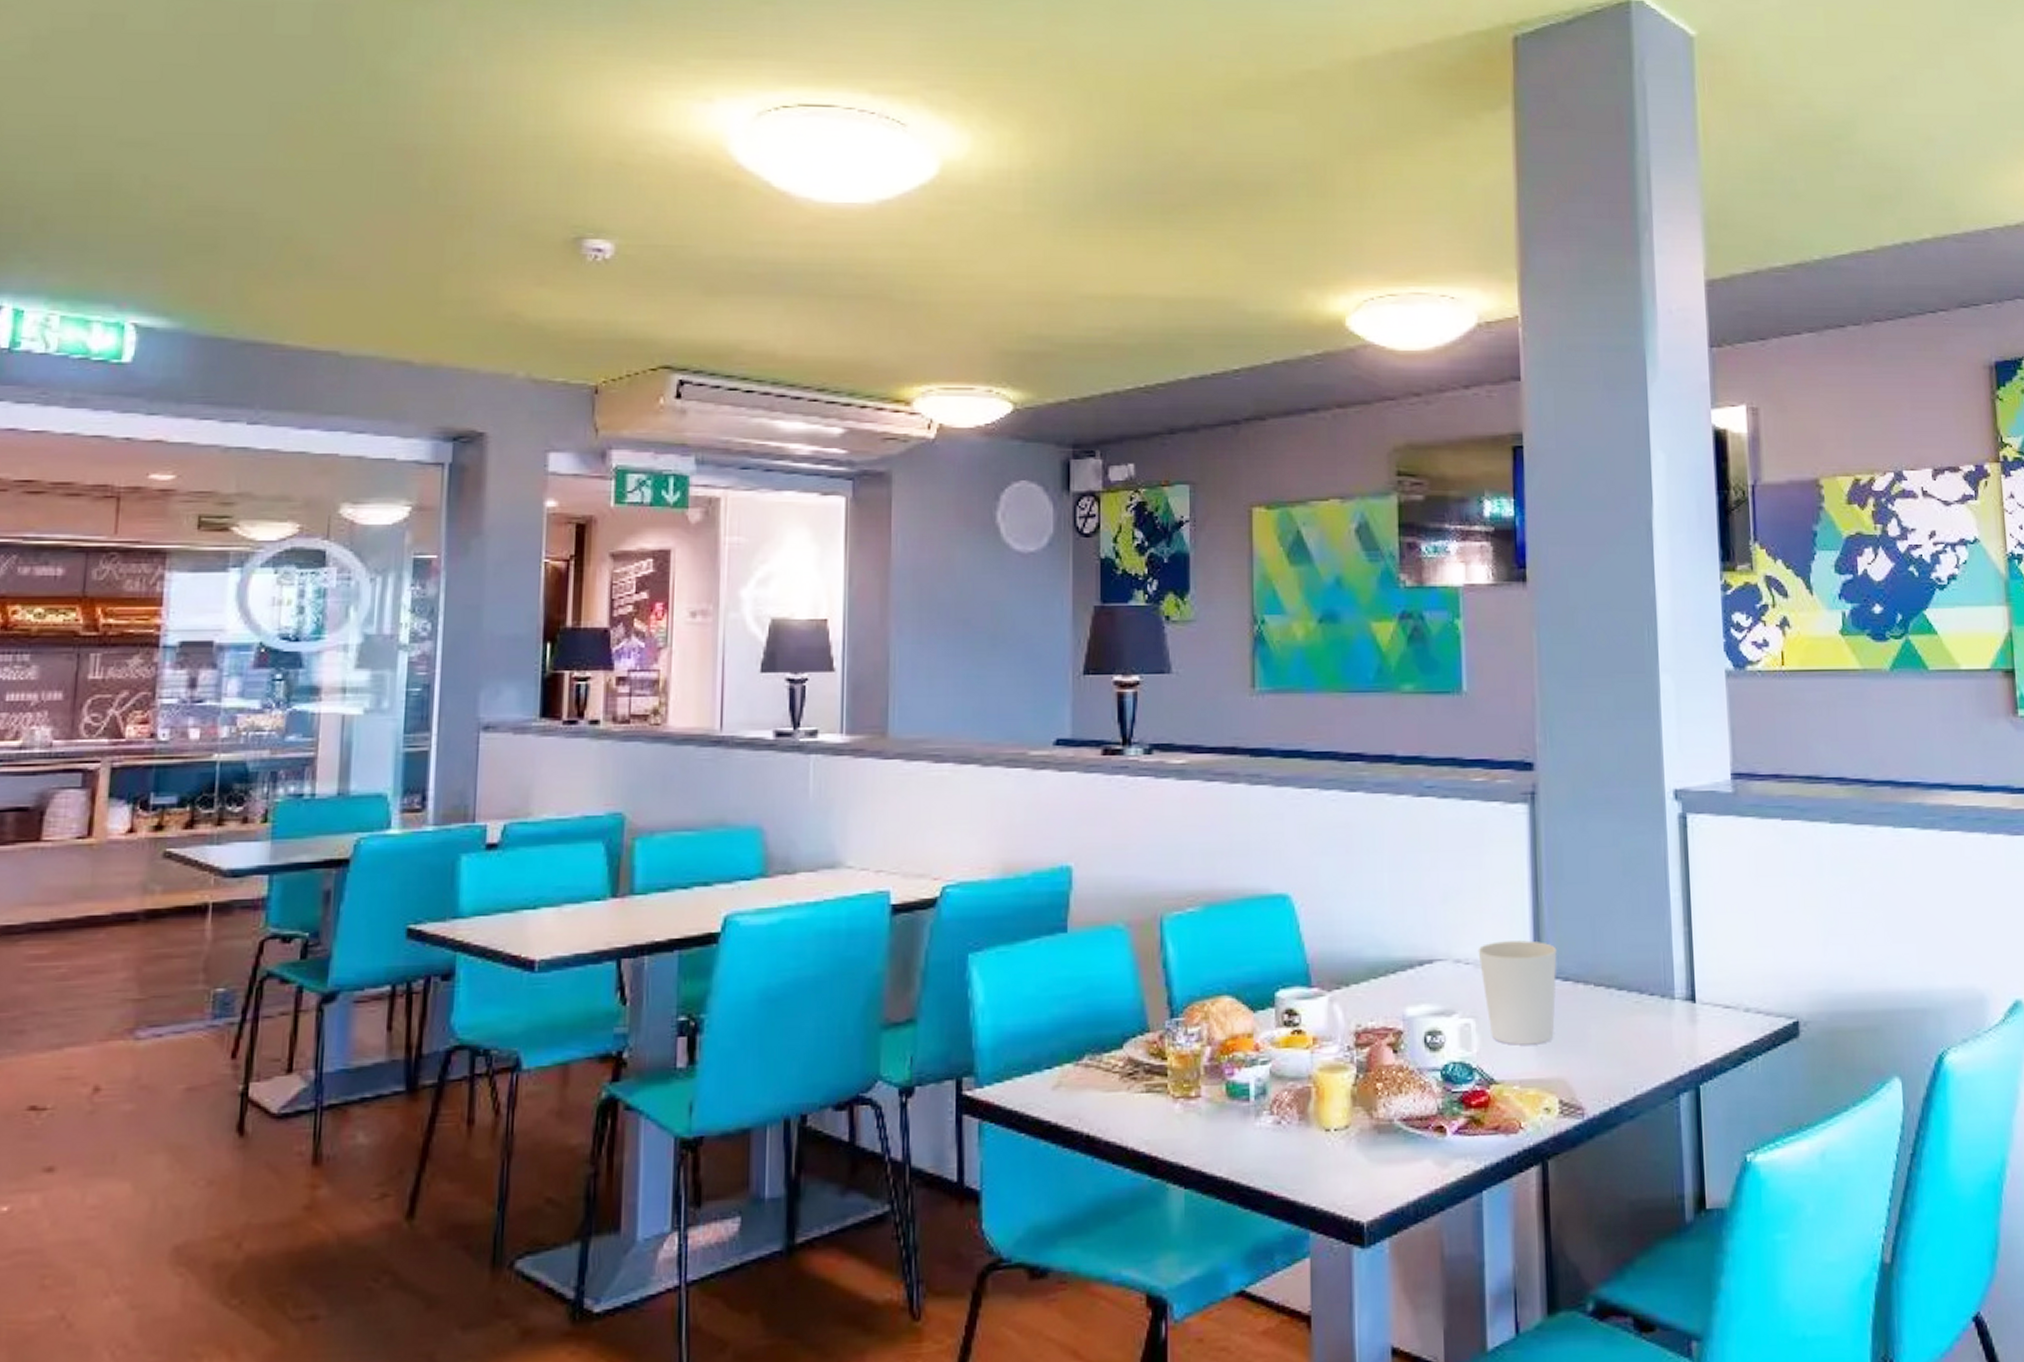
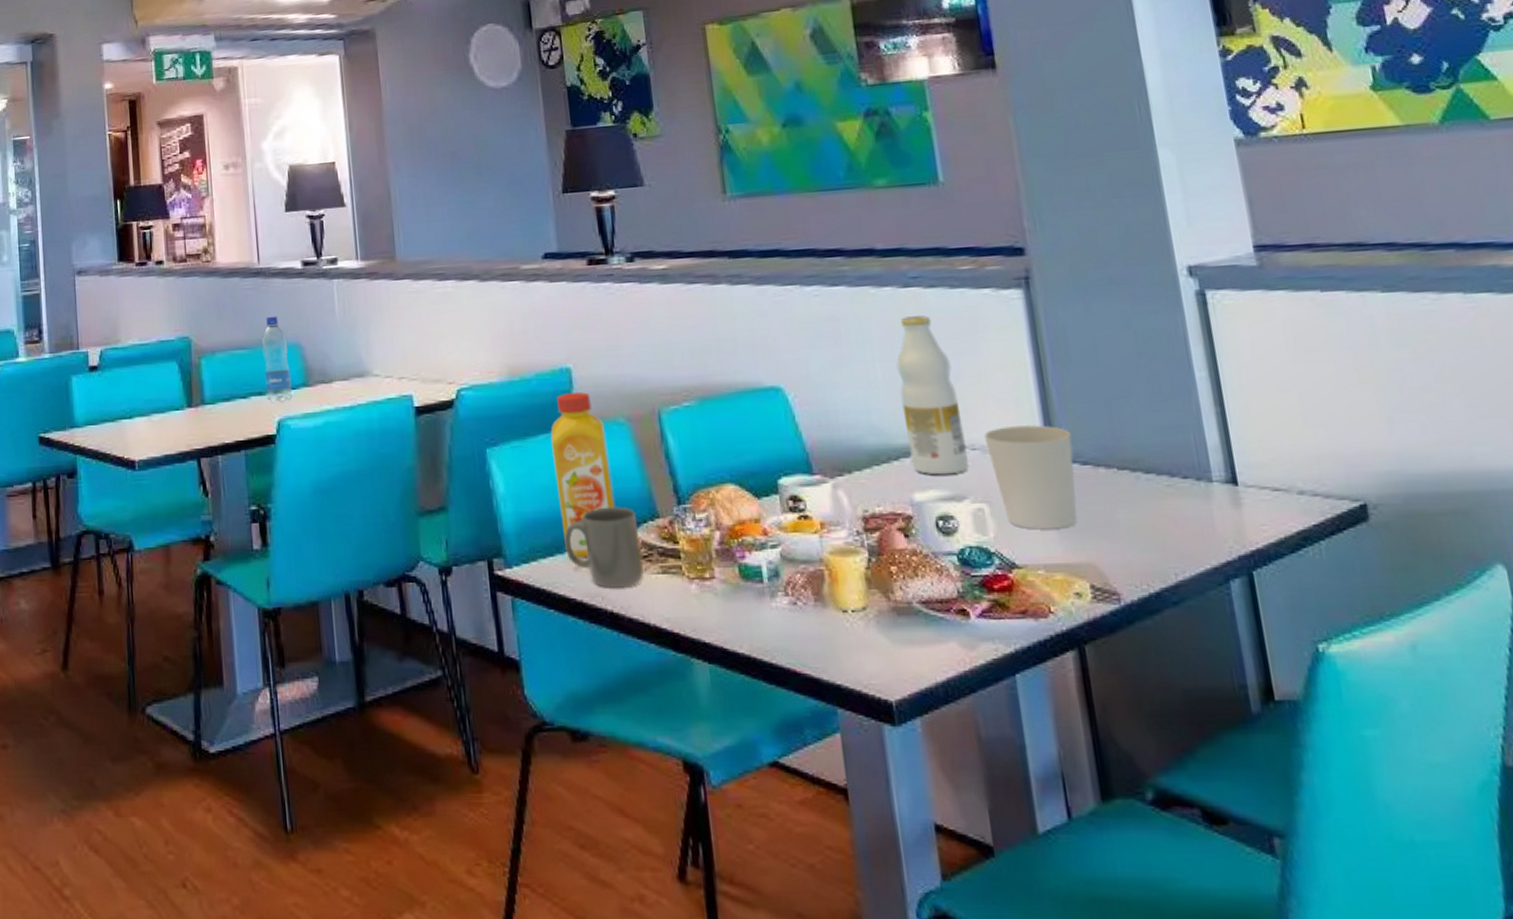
bottle: none [713,793,746,896] -> present [261,316,292,404]
juice bottle: none [1042,894,1106,1076] -> present [550,392,617,558]
cup: none [1045,1019,1128,1109] -> present [564,506,645,588]
juice bottle: none [1403,826,1461,990] -> present [896,315,969,476]

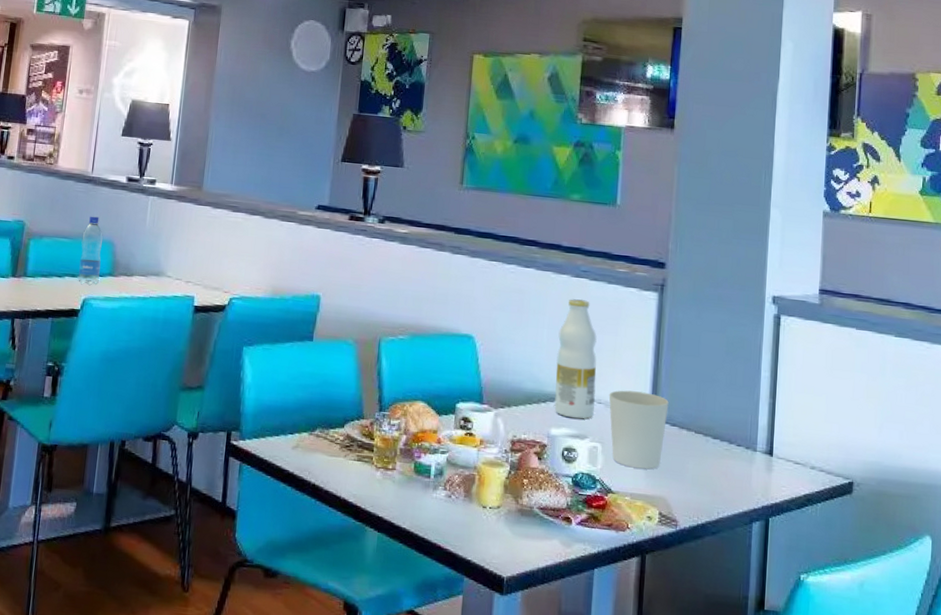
juice bottle: present [550,392,617,558] -> none [288,314,337,441]
cup: present [564,506,645,588] -> none [289,404,347,468]

